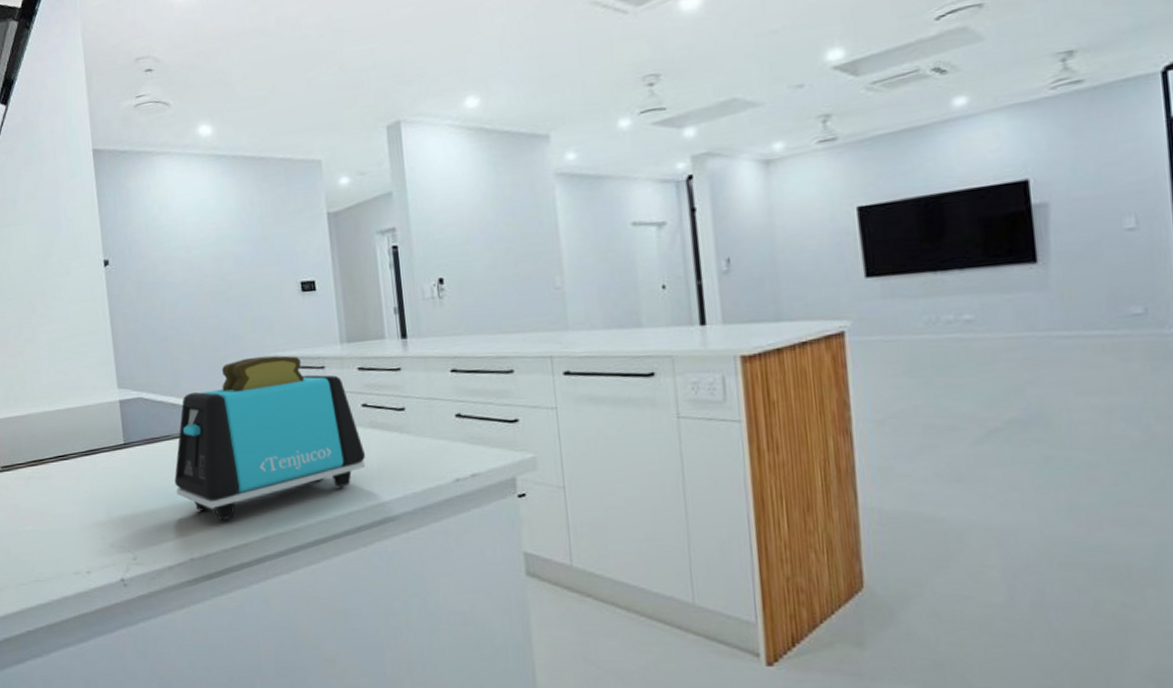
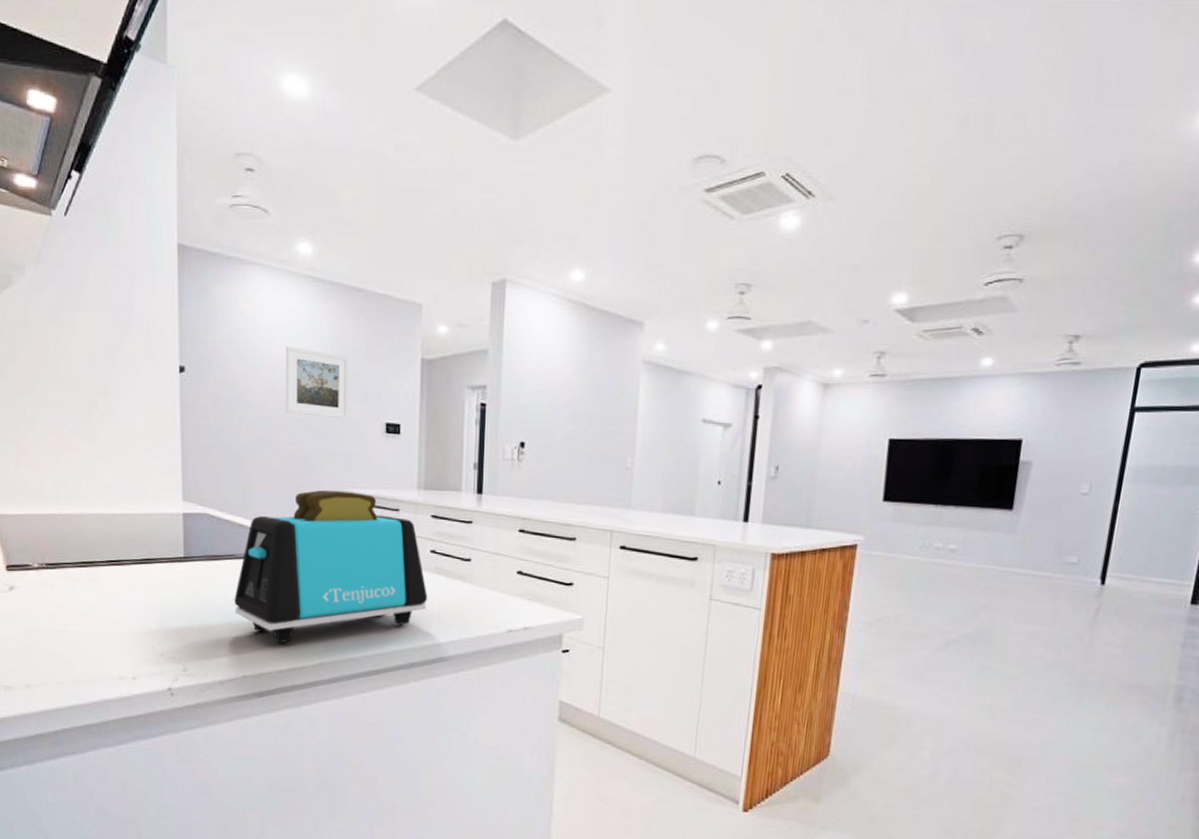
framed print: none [197,223,264,288] -> present [285,346,349,419]

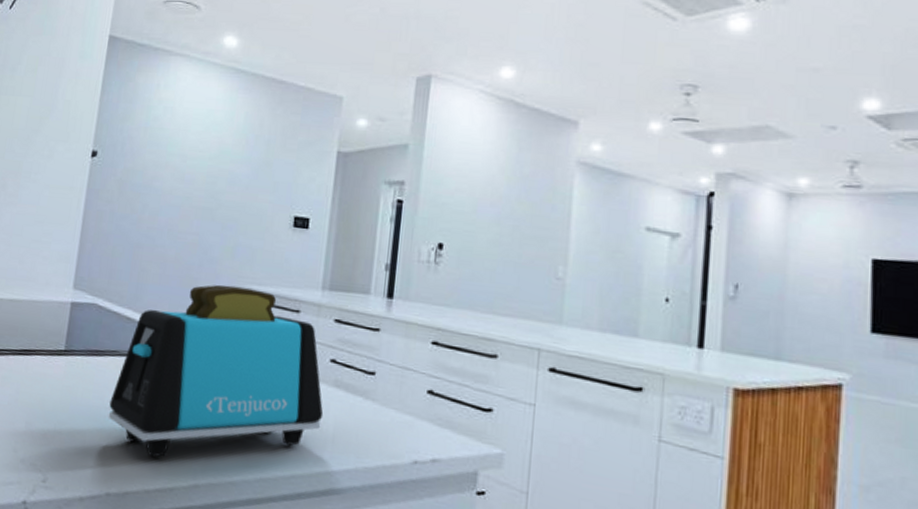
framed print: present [285,346,349,419] -> none [191,135,263,211]

